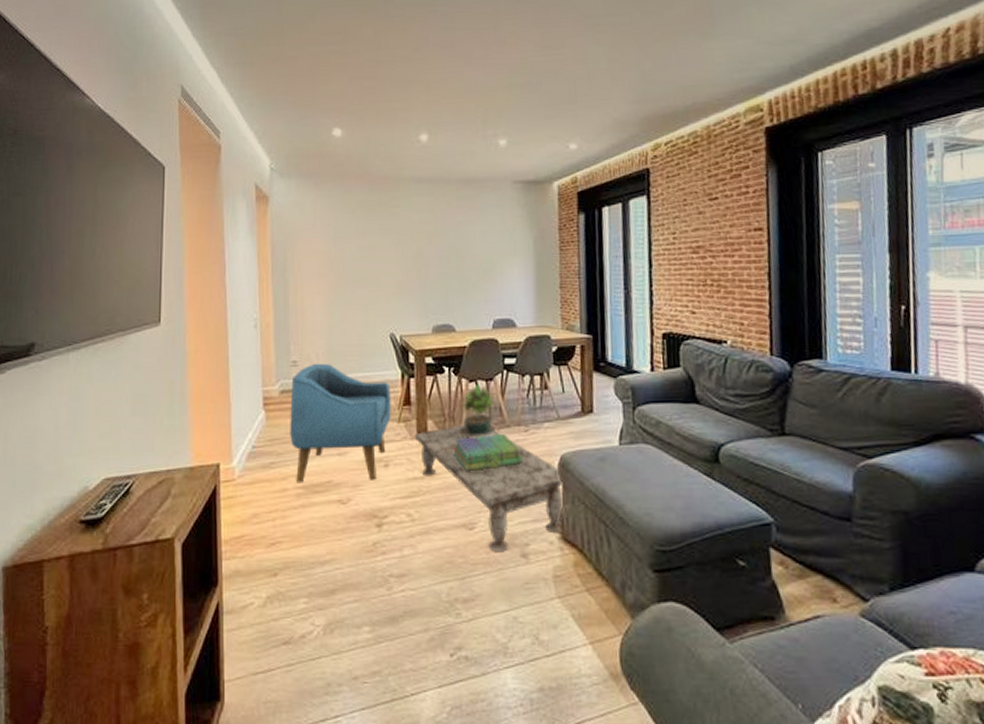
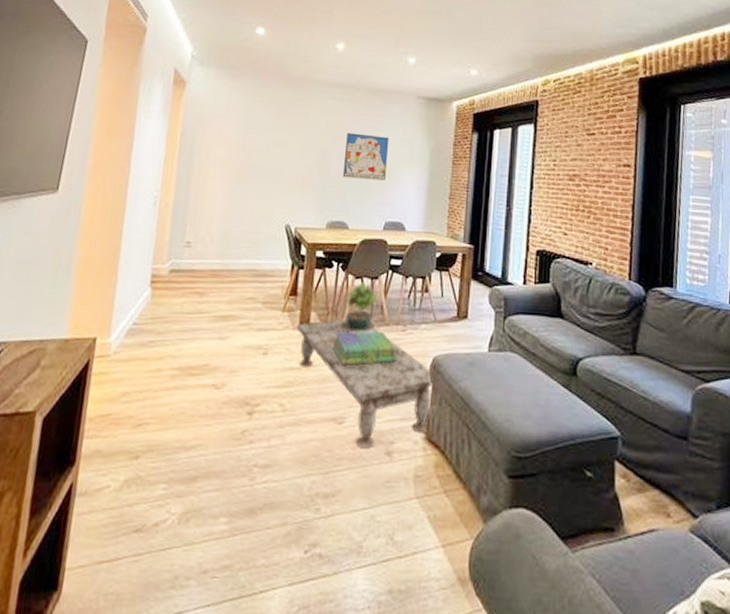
armchair: present [290,363,391,484] -> none [172,246,280,367]
wall art: none [442,229,489,278] -> present [343,132,389,181]

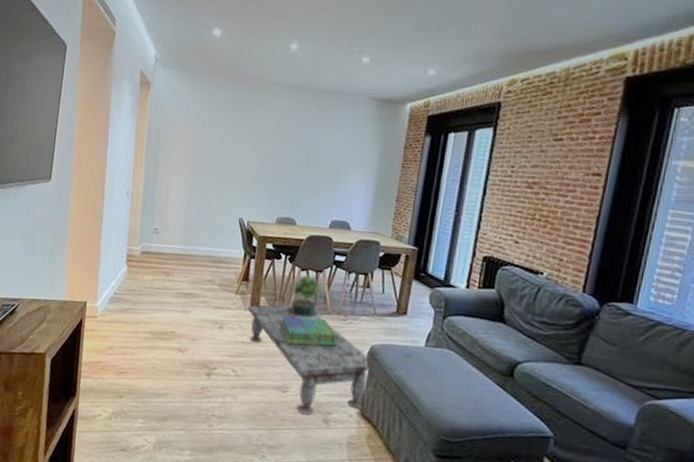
wall art: present [343,132,389,181] -> none [293,133,339,181]

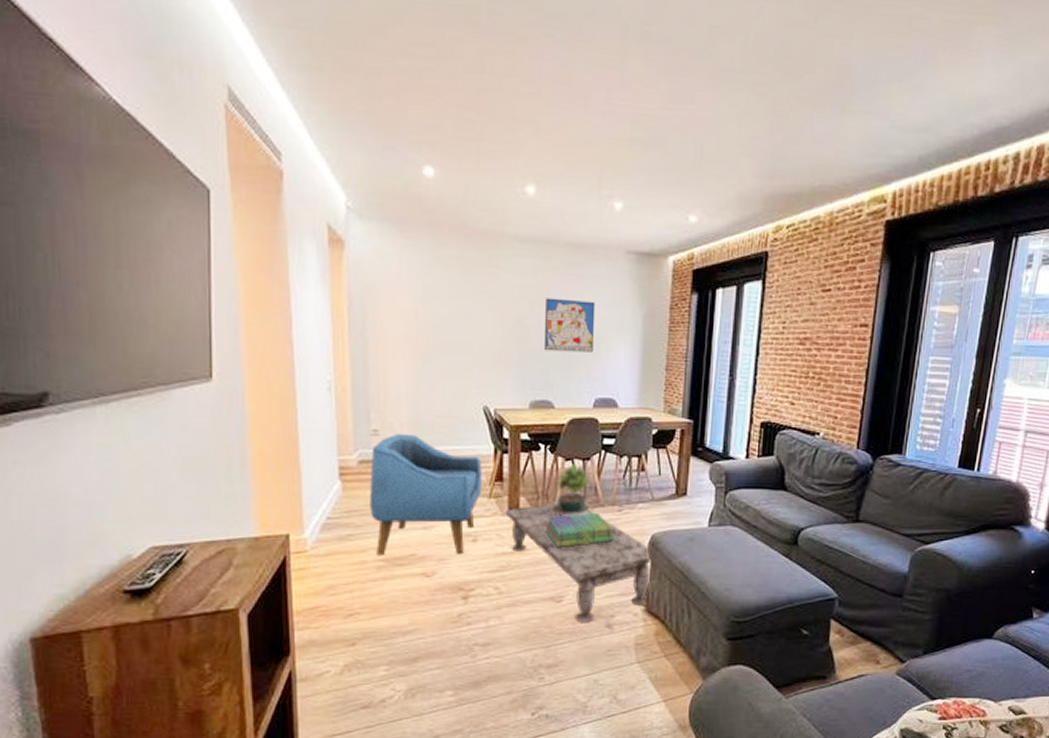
armchair: none [145,233,234,338] -> present [370,433,482,556]
wall art: none [293,133,339,181] -> present [545,298,596,353]

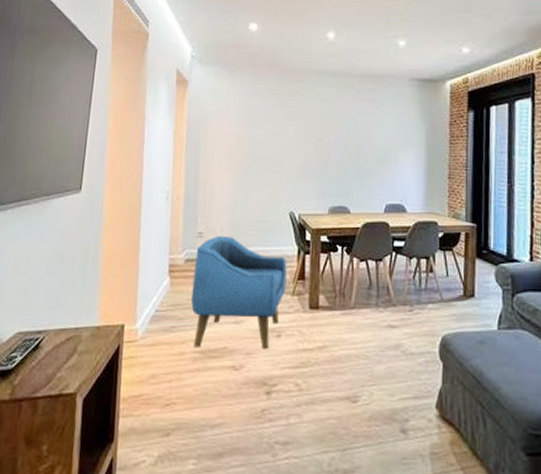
coffee table: present [505,502,653,623] -> none [306,301,445,427]
wall art: present [545,298,596,353] -> none [342,119,385,164]
stack of books: present [545,512,614,549] -> none [341,311,406,347]
potted plant: present [550,462,591,517] -> none [346,263,384,316]

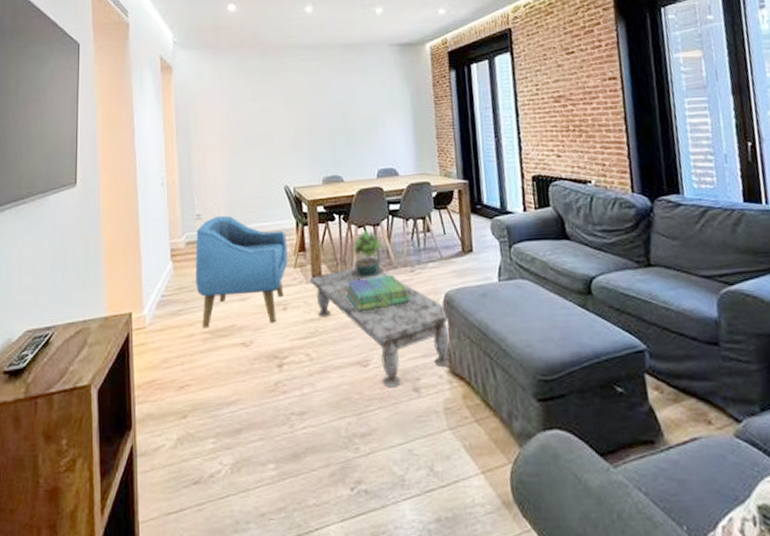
coffee table: none [306,301,445,427] -> present [309,268,454,388]
stack of books: none [341,311,406,347] -> present [345,274,410,312]
potted plant: none [346,263,384,316] -> present [348,229,385,282]

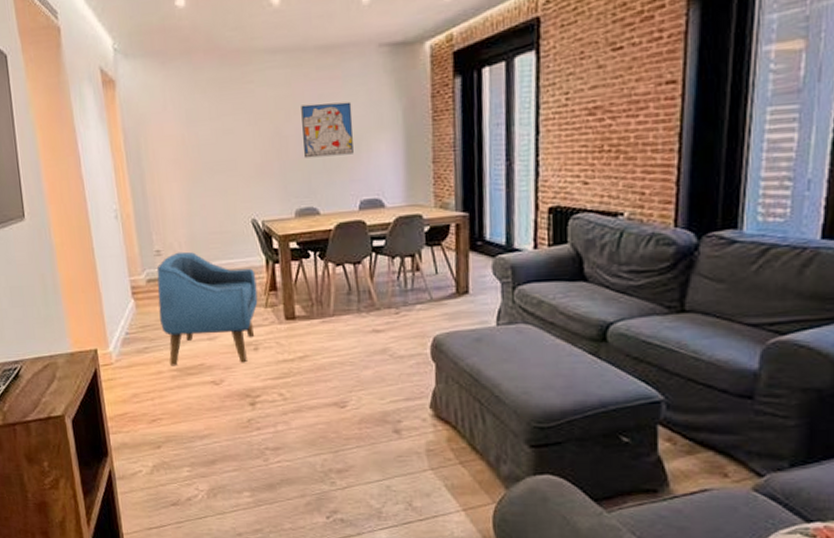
coffee table: present [309,268,454,388] -> none [282,308,439,428]
wall art: none [328,88,372,134] -> present [301,101,354,158]
stack of books: present [345,274,410,312] -> none [321,316,394,354]
potted plant: present [348,229,385,282] -> none [325,267,366,323]

